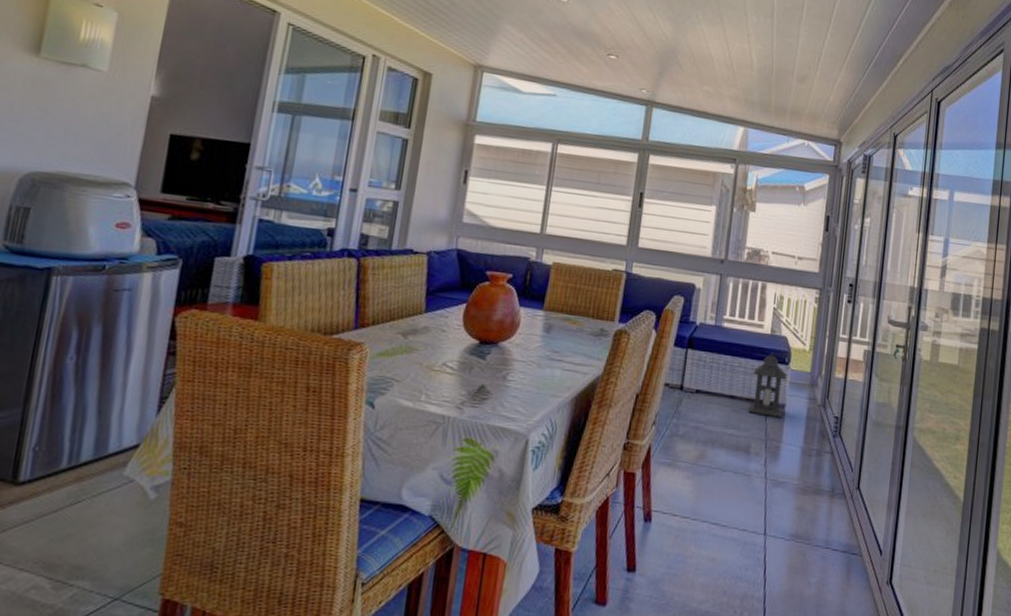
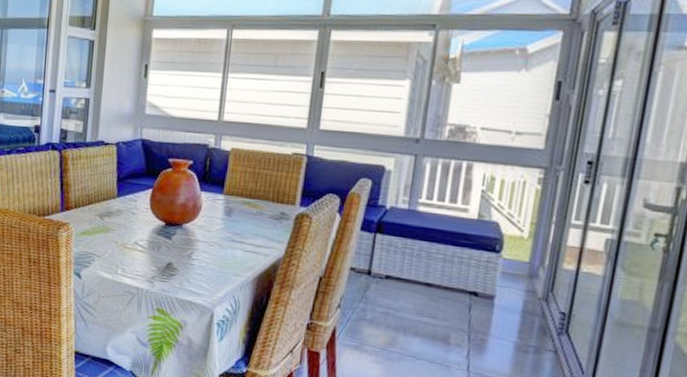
lantern: present [748,351,787,417] -> none [448,238,497,309]

